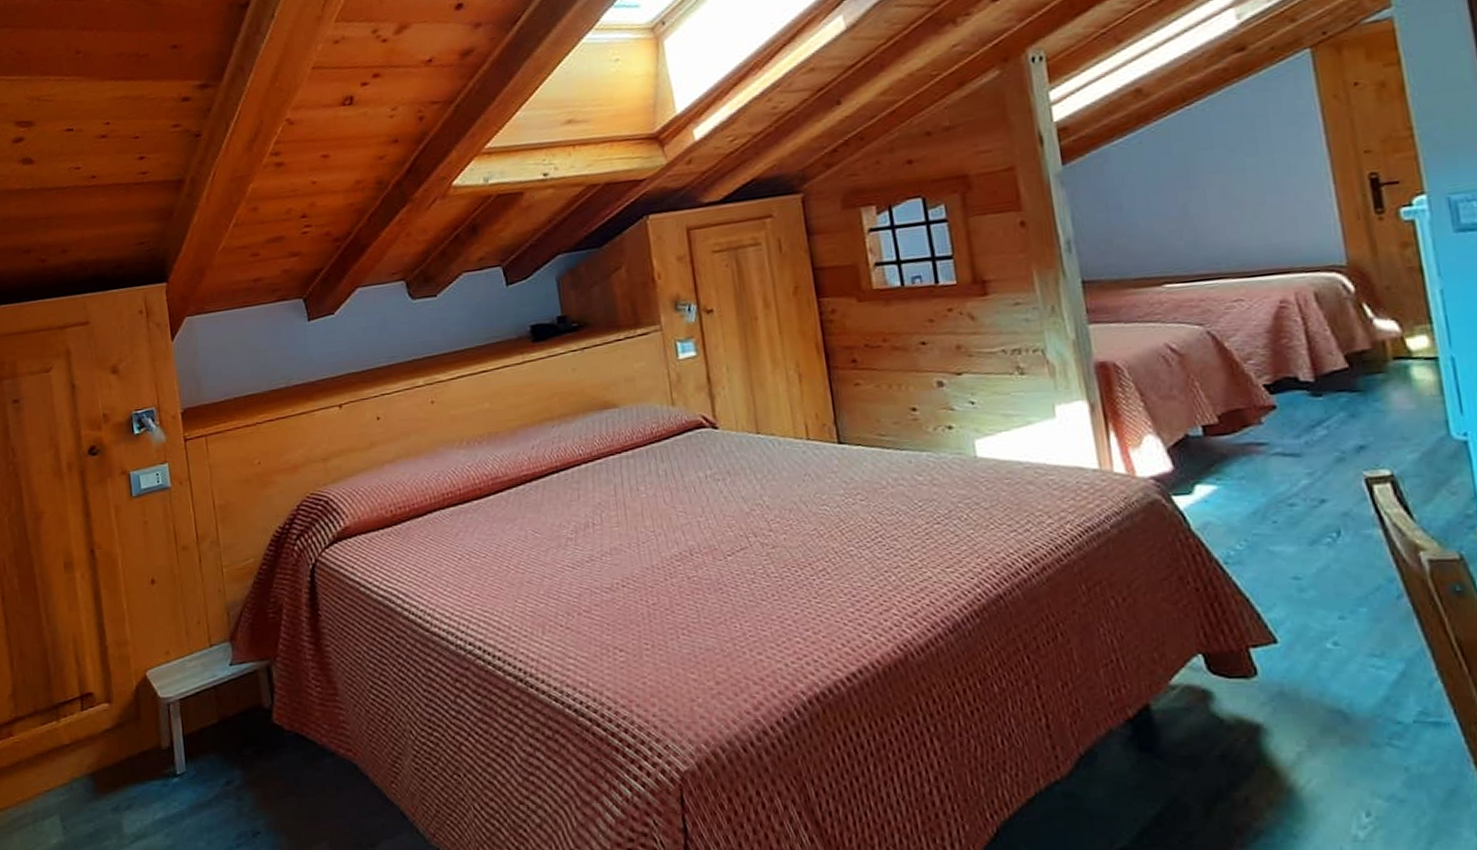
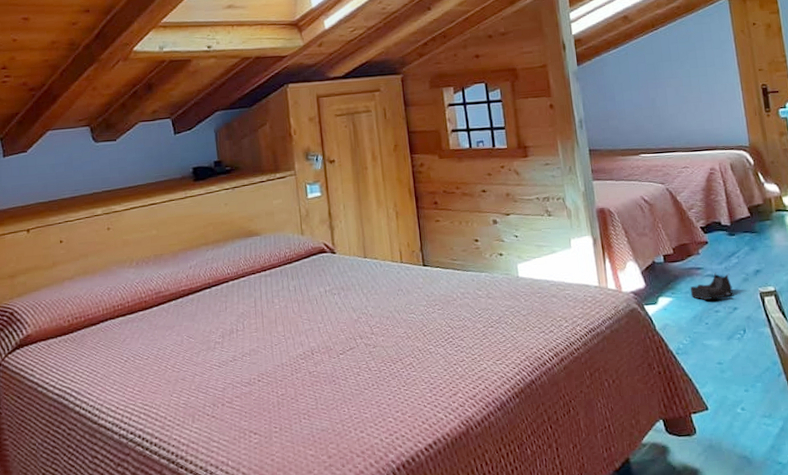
boots: none [1246,449,1319,489] -> present [690,272,733,300]

